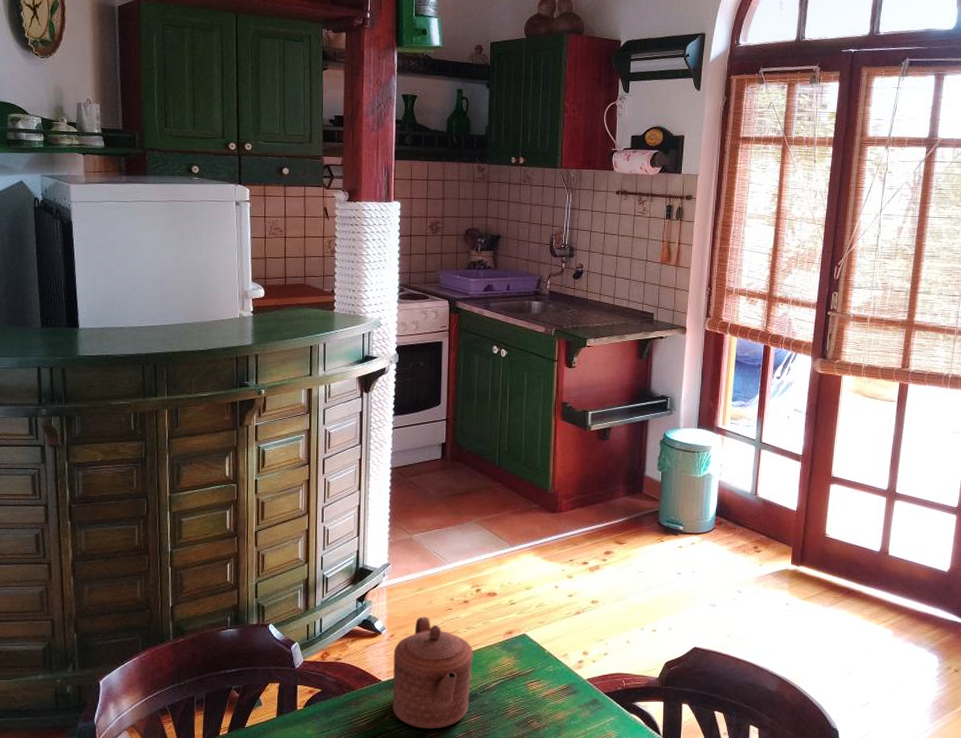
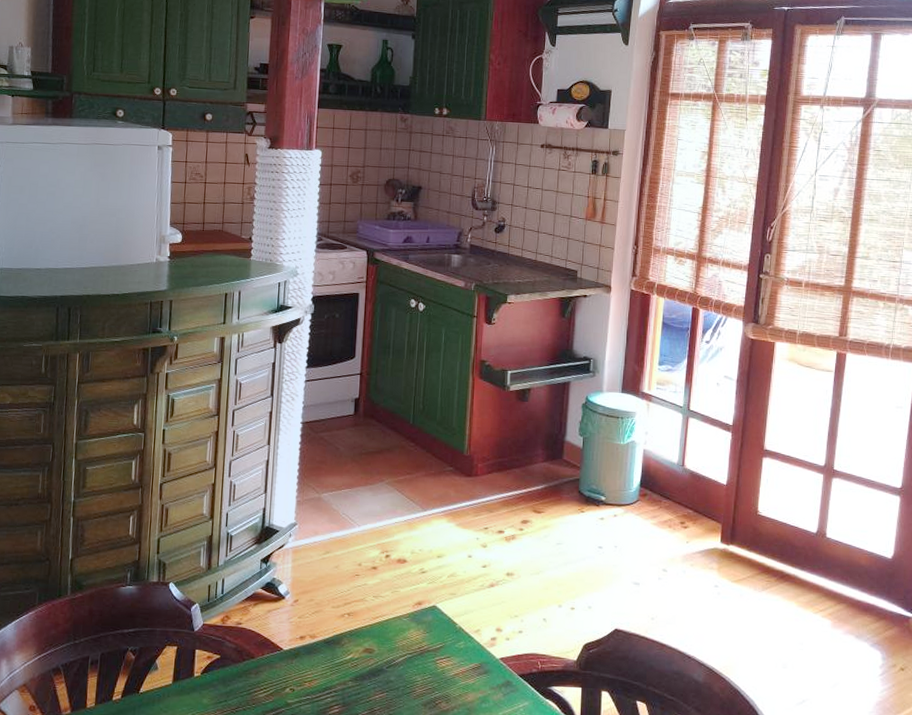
teapot: present [393,616,473,729] -> none [293,581,381,705]

